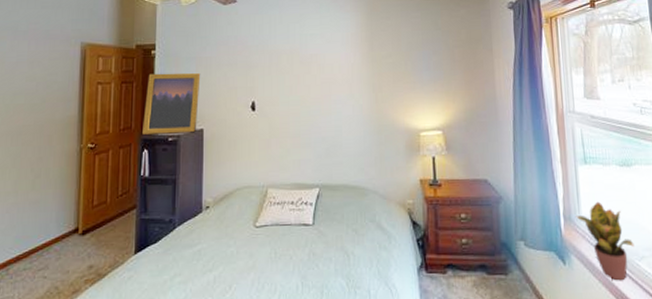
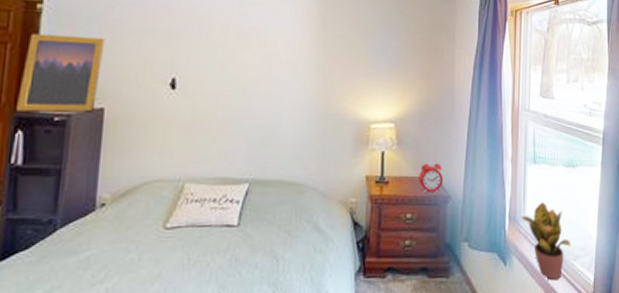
alarm clock: none [469,161,493,195] -> present [419,158,443,194]

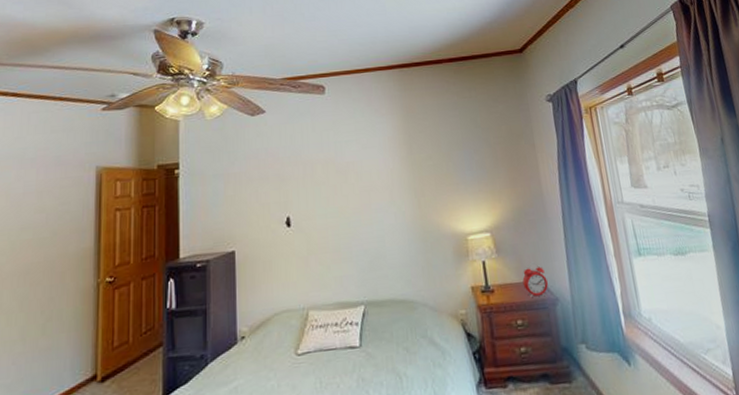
picture frame: present [16,33,106,112] -> none [167,191,230,263]
potted plant: present [521,202,571,281] -> none [636,294,699,378]

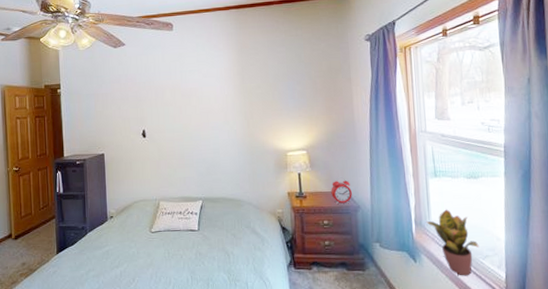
potted plant: none [636,294,699,378] -> present [426,209,479,276]

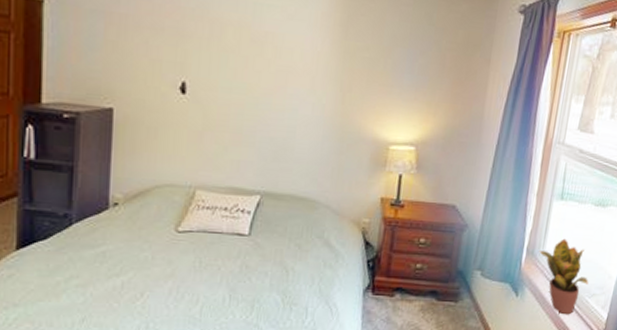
alarm clock: present [331,176,352,205] -> none [436,185,462,221]

